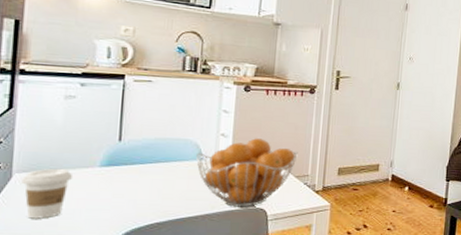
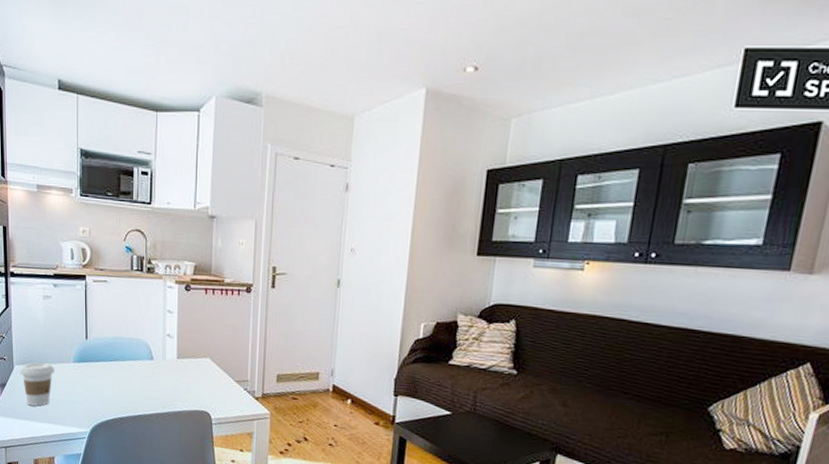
fruit basket: present [196,138,298,207] -> none [148,340,237,409]

